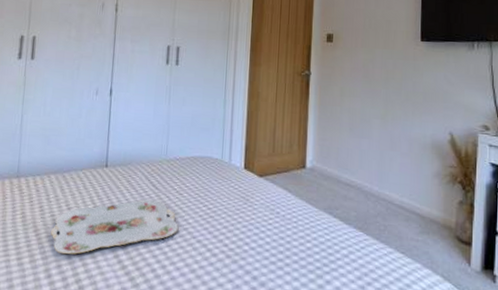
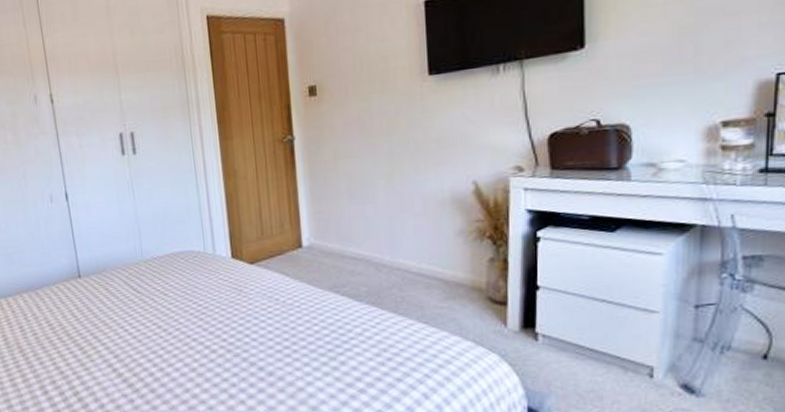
serving tray: present [50,199,178,255] -> none [36,303,170,370]

